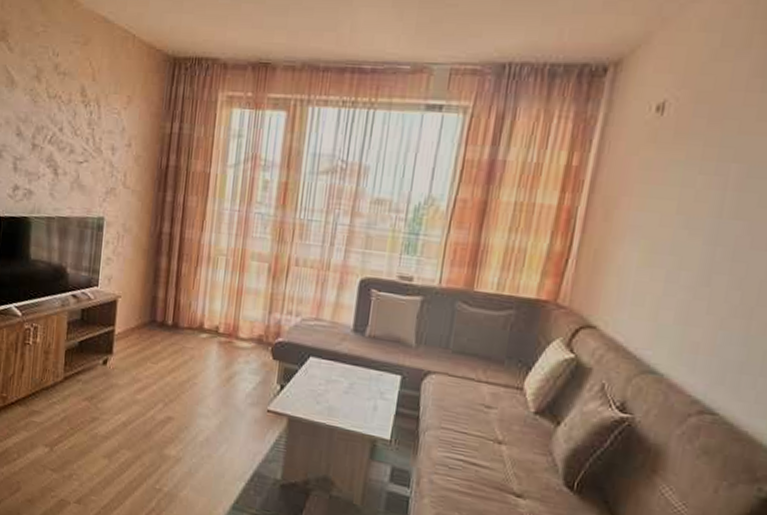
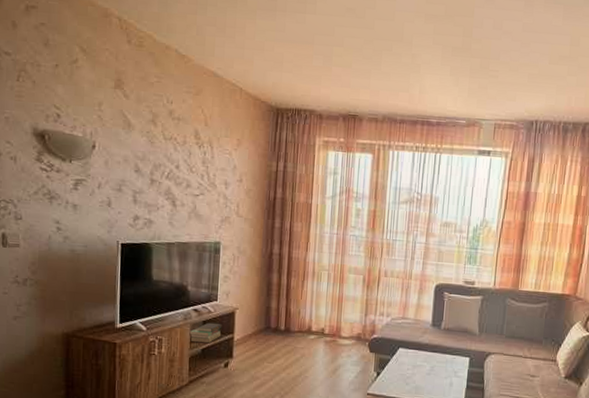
books: none [66,311,102,335] -> present [189,322,222,343]

